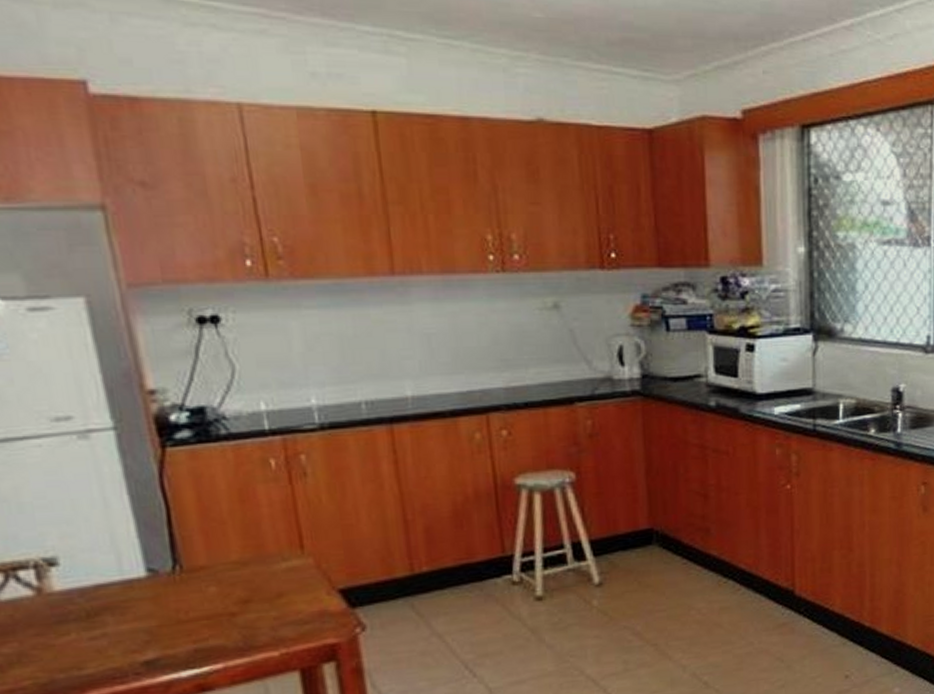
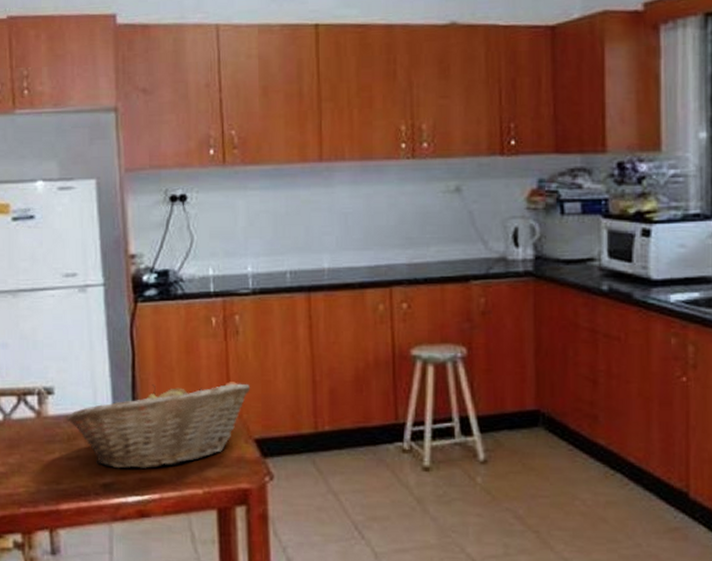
fruit basket: none [81,529,329,642] -> present [67,382,251,470]

